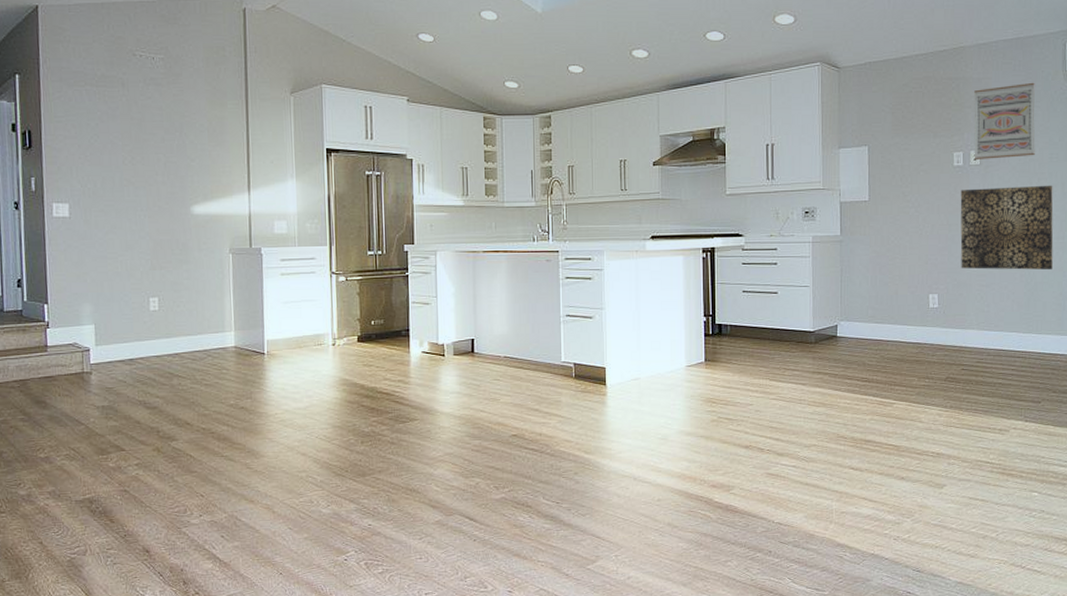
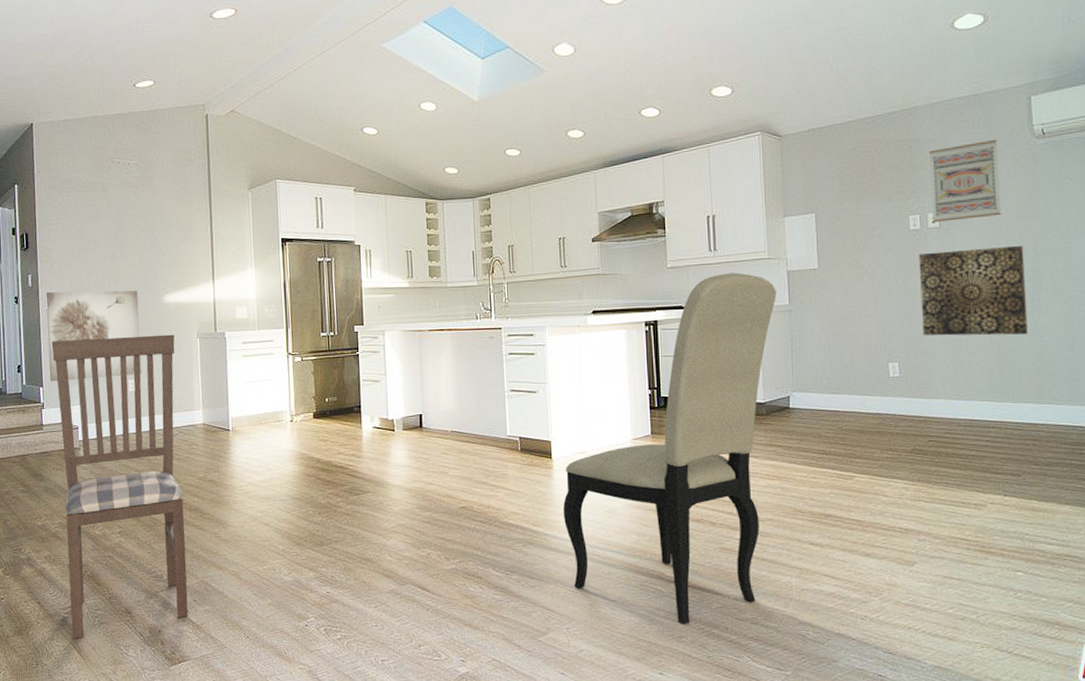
wall art: none [52,197,166,299] -> present [46,290,142,382]
dining chair: none [58,249,215,581] -> present [51,334,189,639]
dining chair: none [615,202,829,550] -> present [563,272,777,625]

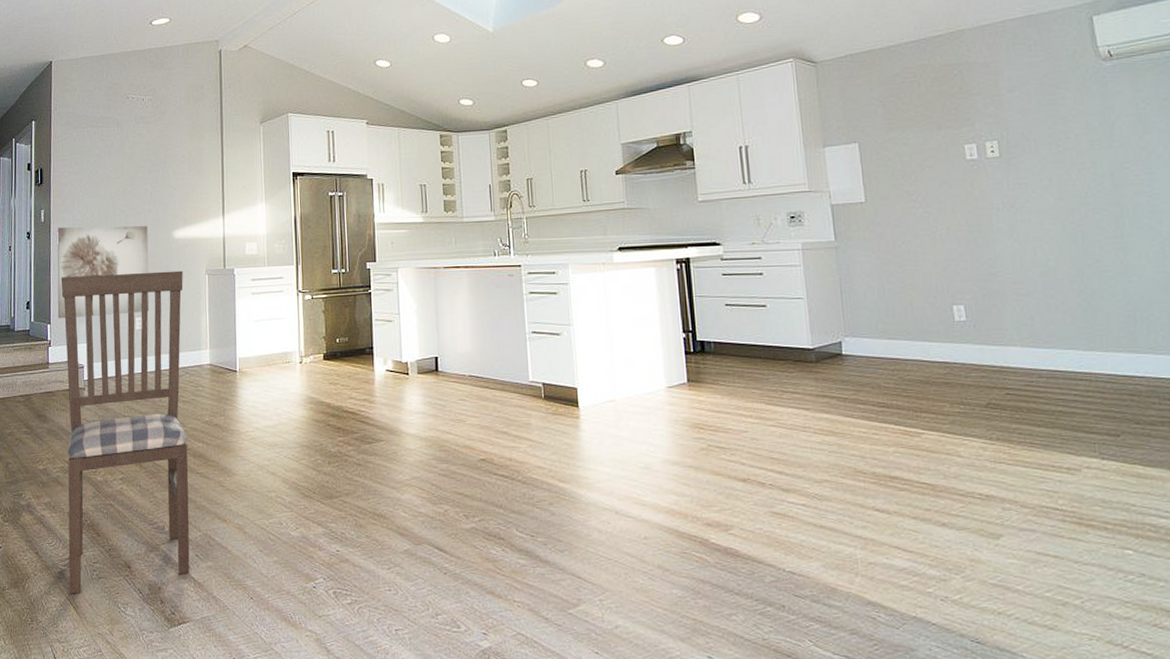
dining chair: present [563,272,777,625] -> none [592,206,821,601]
wall art: present [919,245,1028,336] -> none [978,176,1113,276]
wall art: present [929,139,1001,222] -> none [982,62,1070,151]

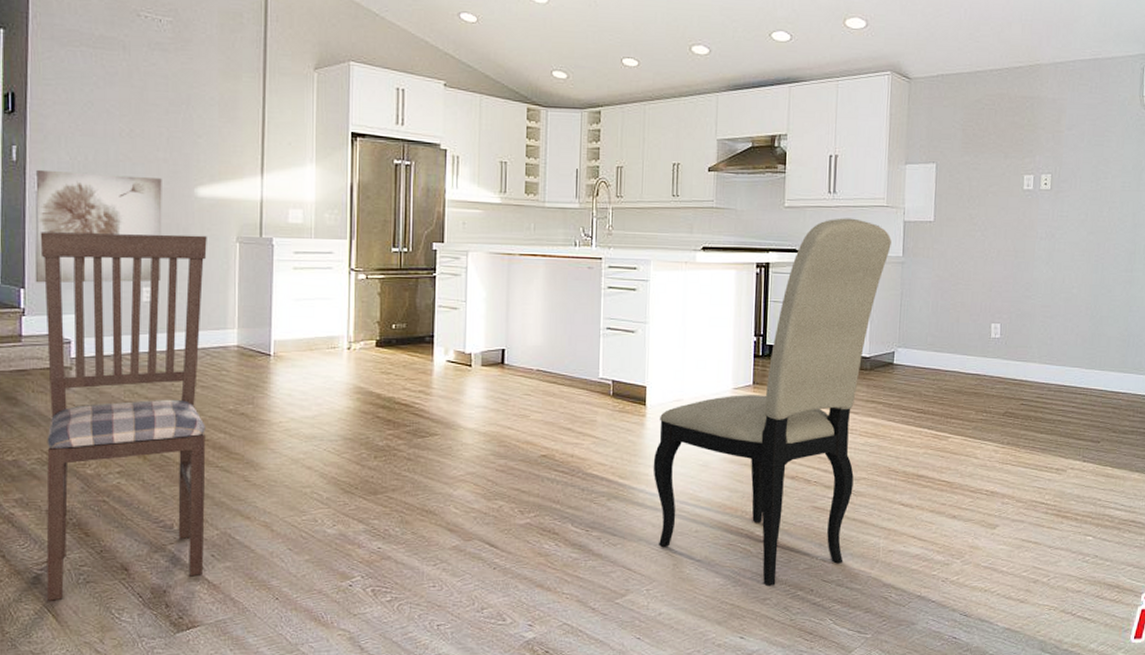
dining chair: none [592,206,821,601] -> present [653,218,892,587]

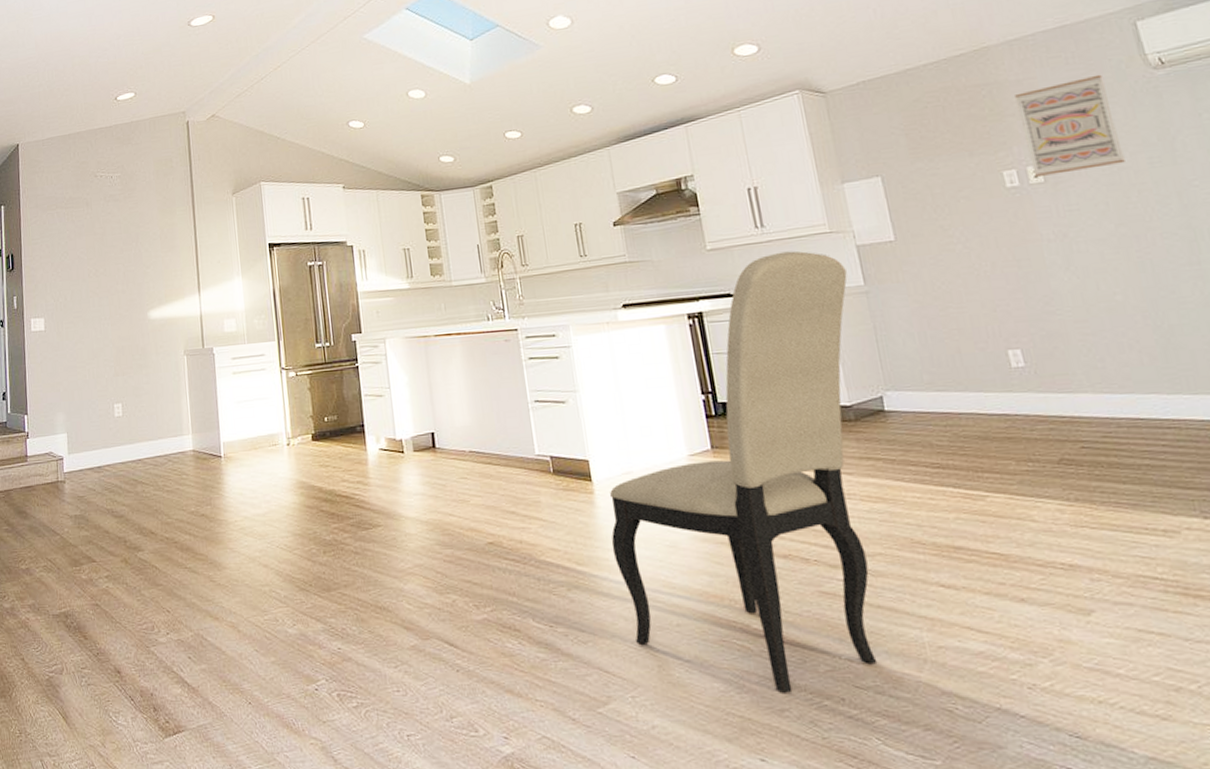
wall art: present [35,169,162,283] -> none [31,307,128,409]
dining chair: present [40,232,207,601] -> none [36,352,183,703]
wall art: none [1045,106,1111,185] -> present [1015,74,1125,177]

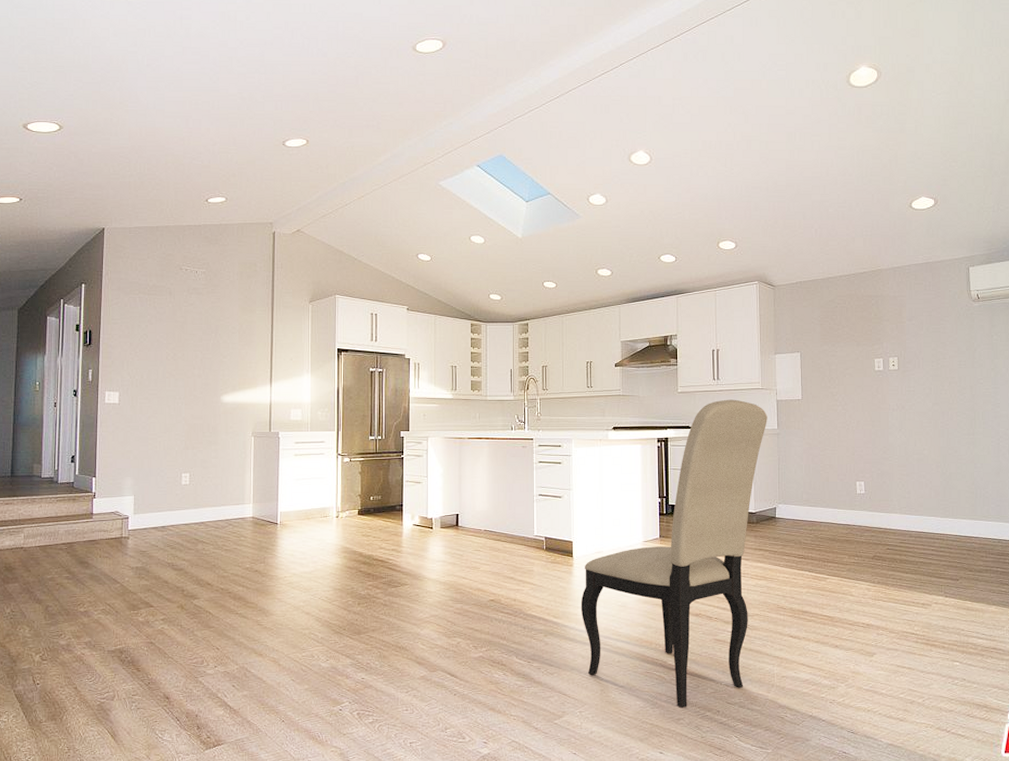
wall art: present [1015,74,1125,177] -> none [891,300,946,365]

